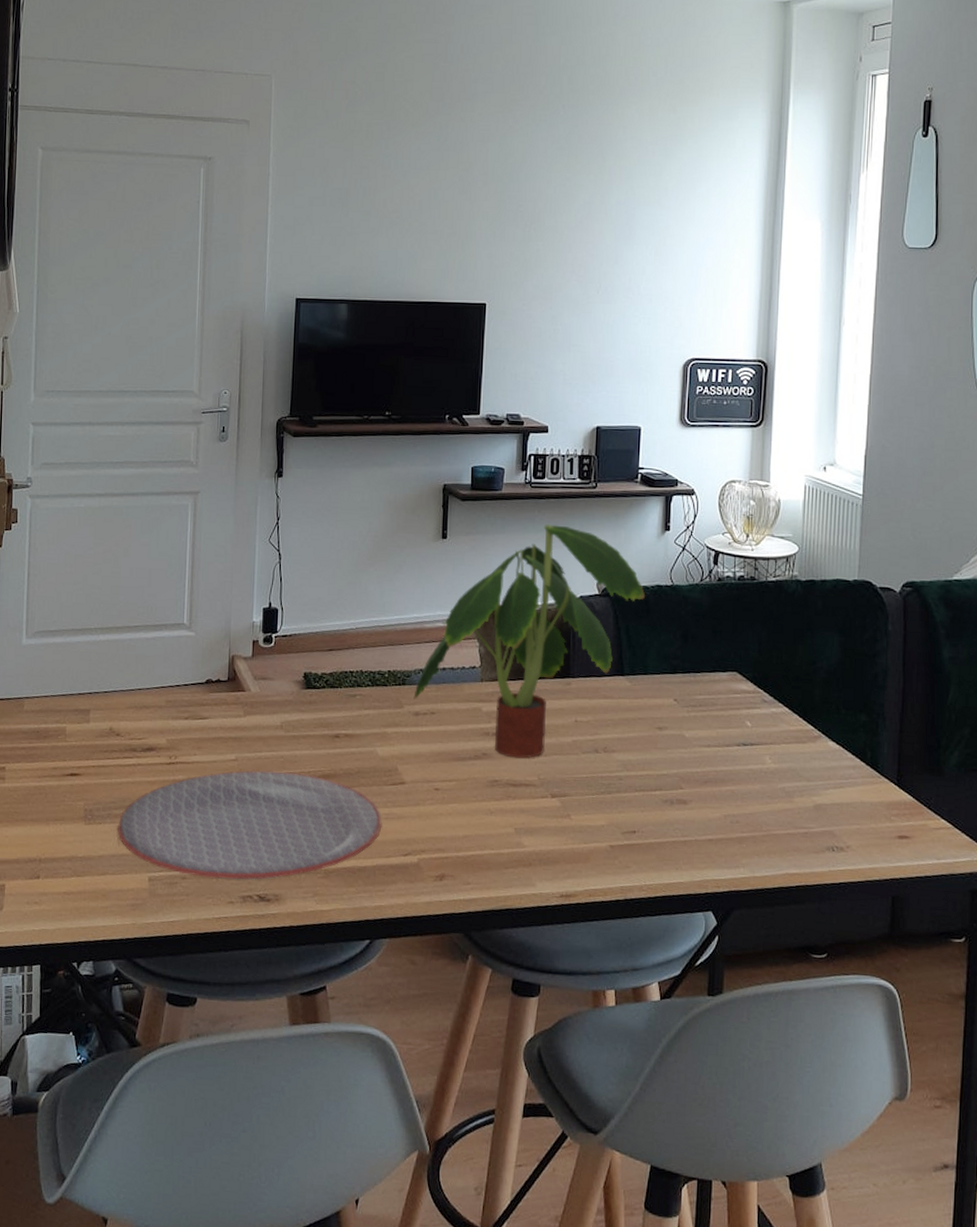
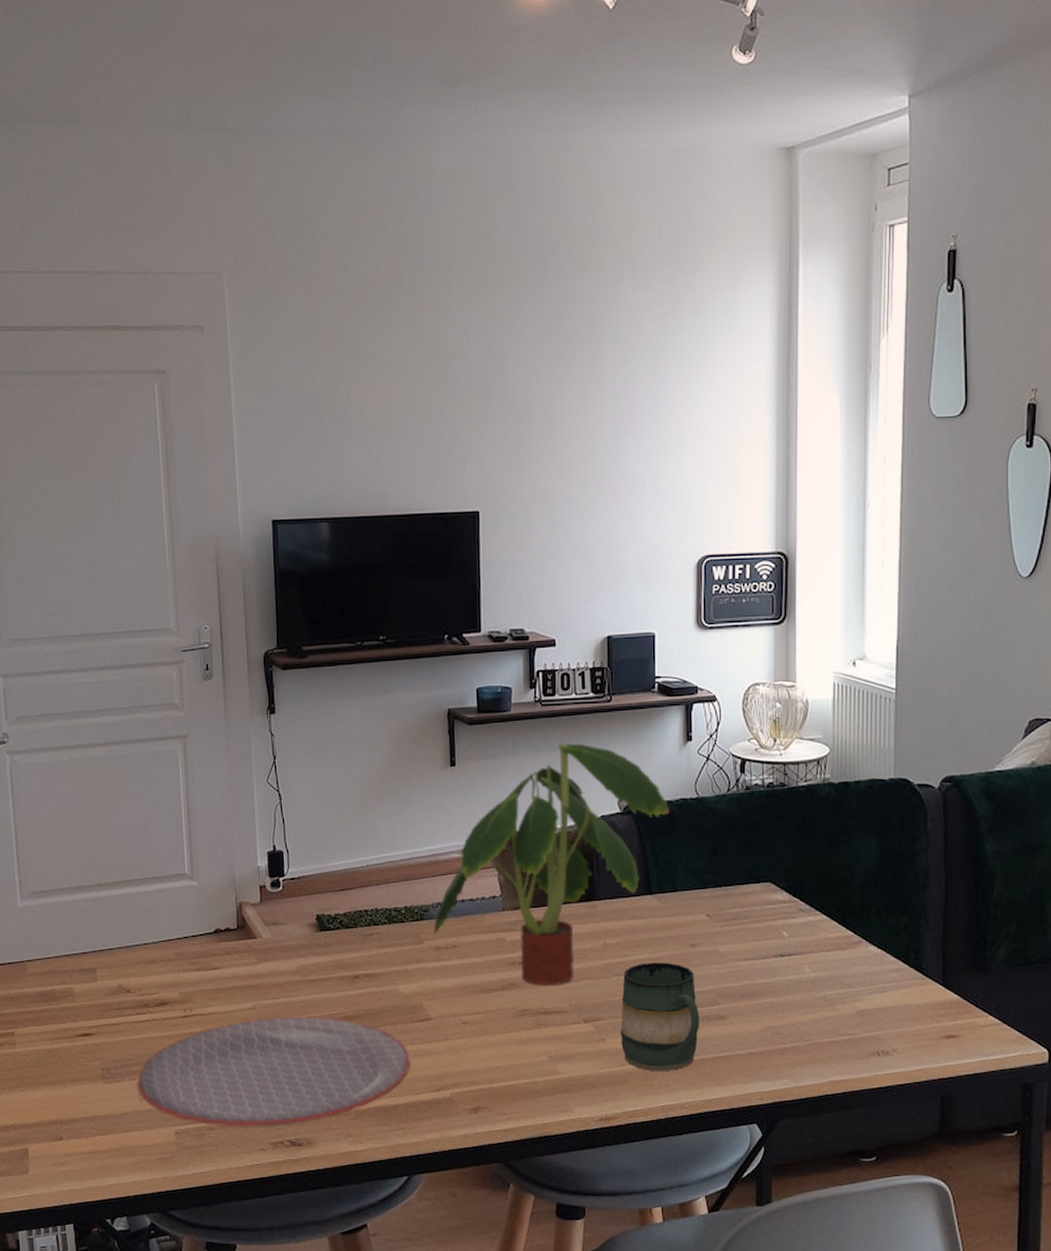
mug: none [585,742,663,852] -> present [620,962,700,1072]

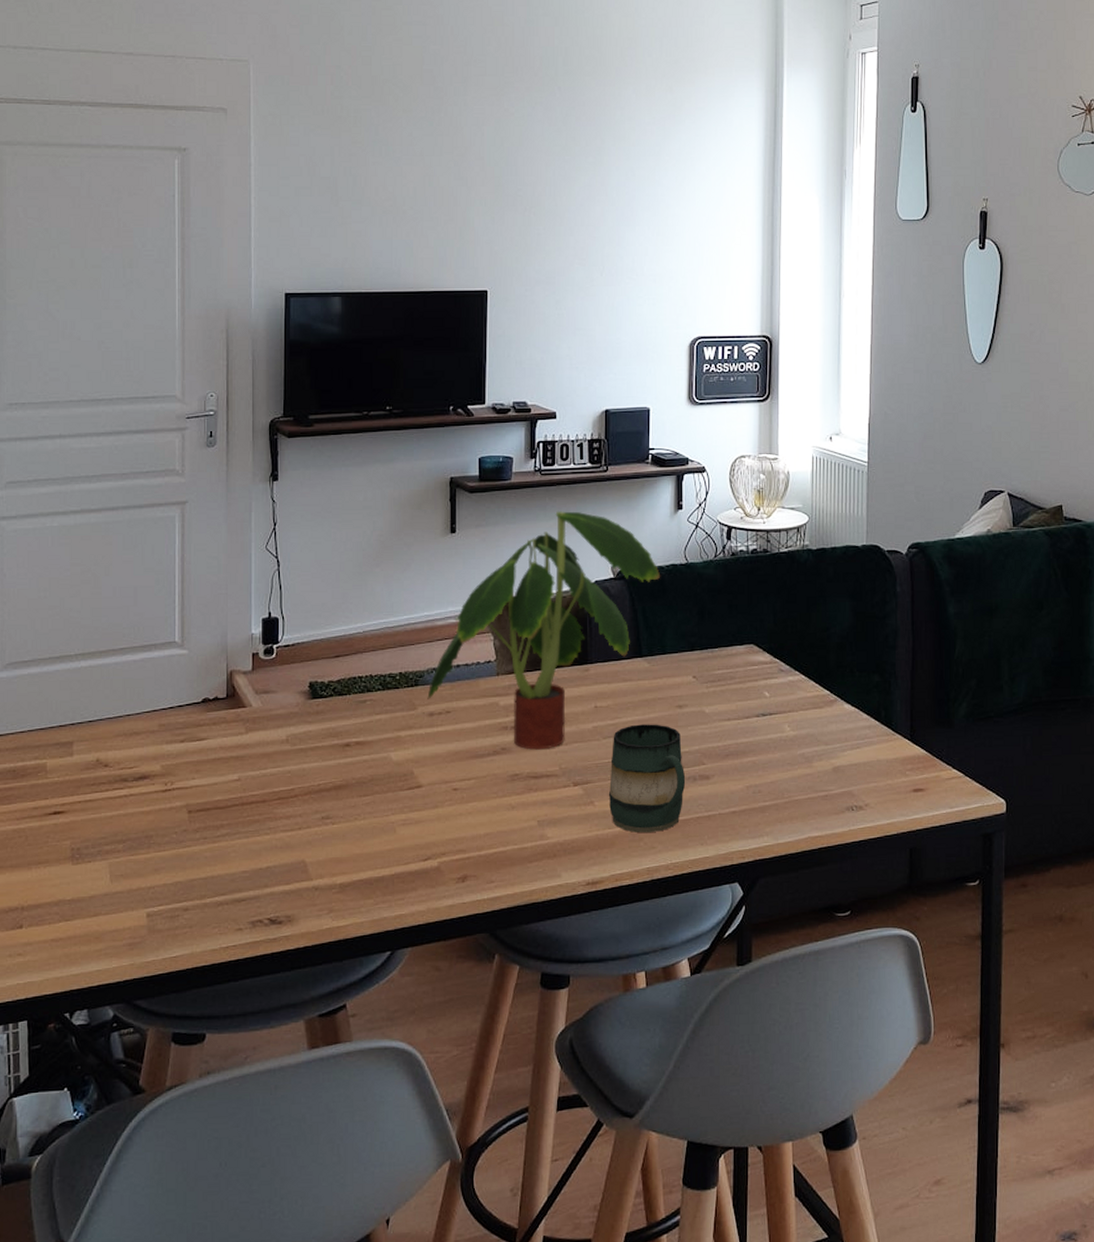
plate: present [138,1016,411,1127] -> none [110,787,399,907]

